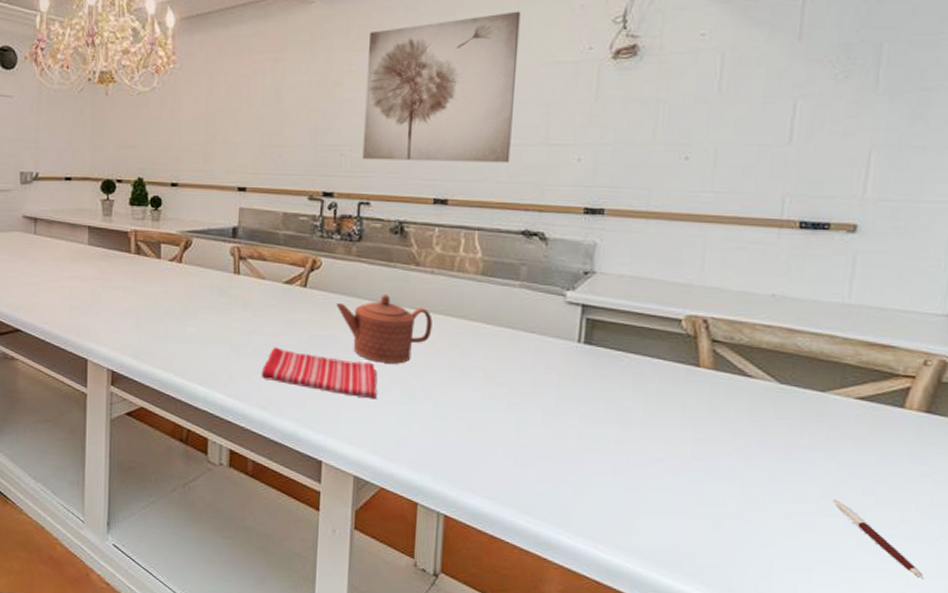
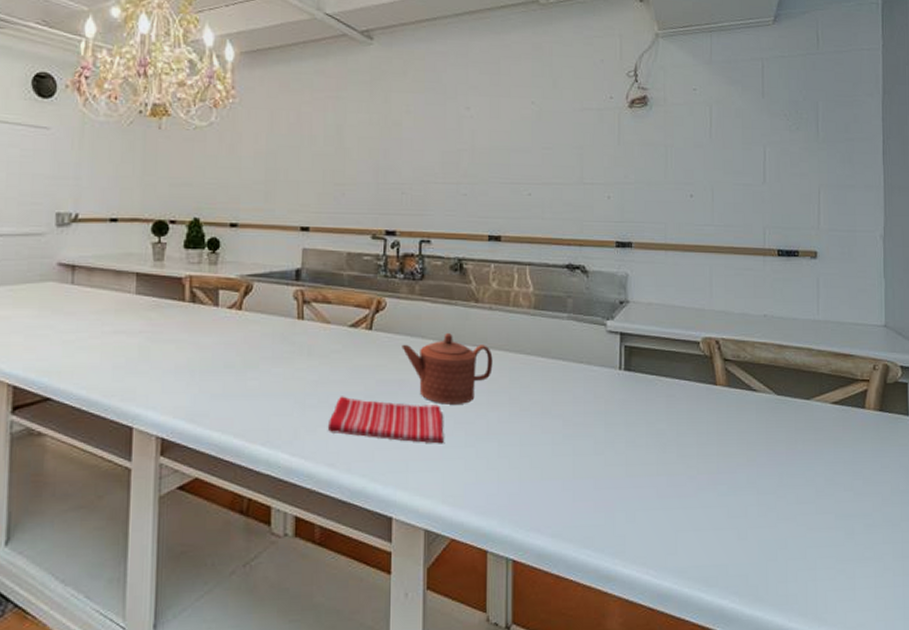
wall art: present [362,11,521,163] -> none [422,62,554,201]
pen: present [833,498,924,579] -> none [825,497,895,562]

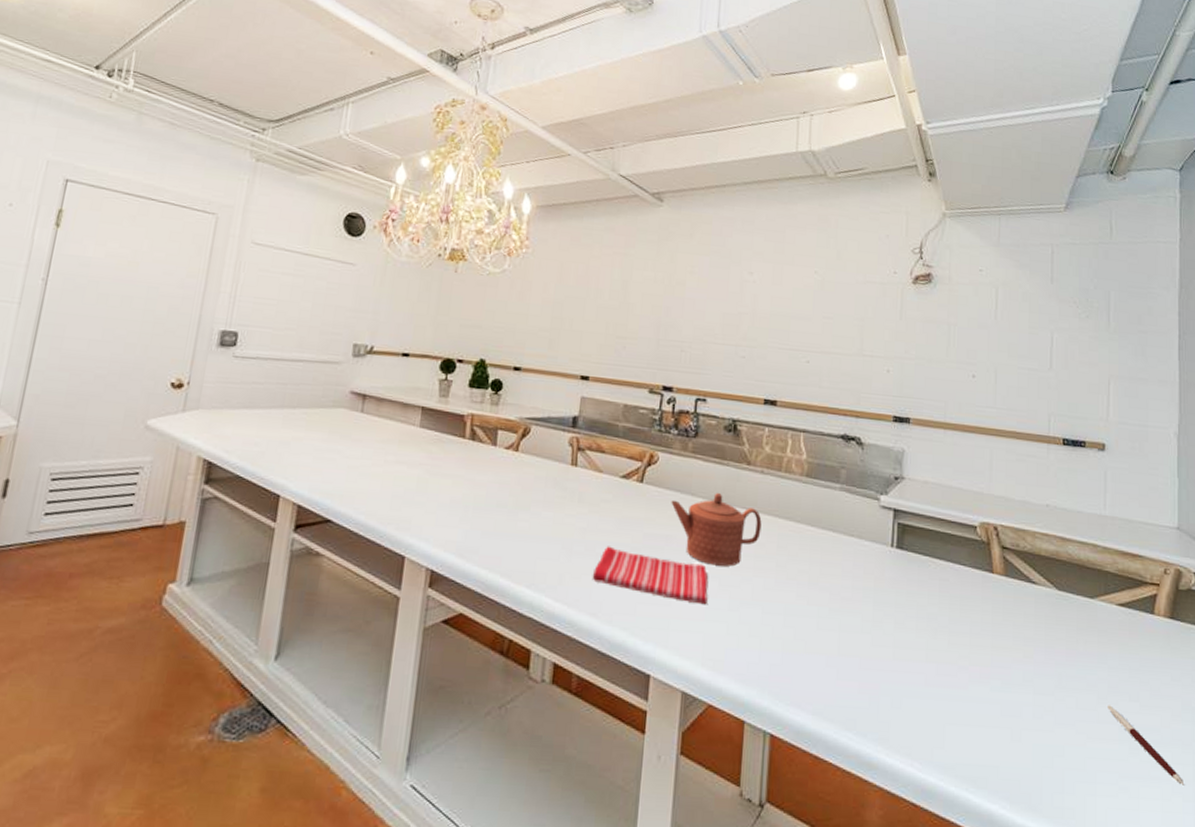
pen: none [825,497,895,562] -> present [1108,705,1185,786]

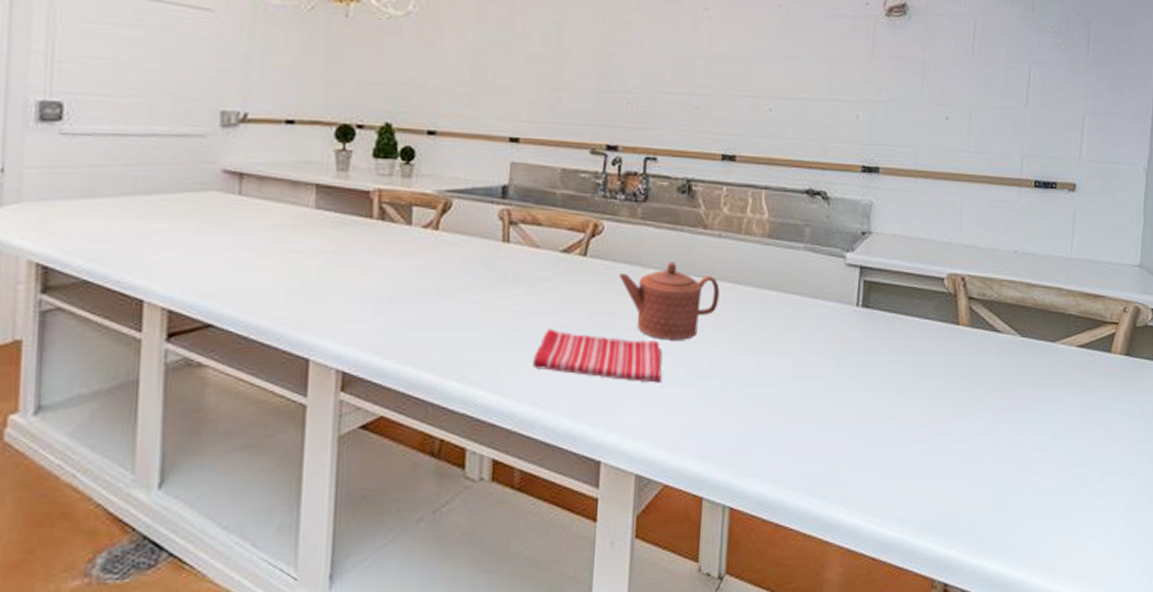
pen: present [1108,705,1185,786] -> none [1062,444,1127,511]

